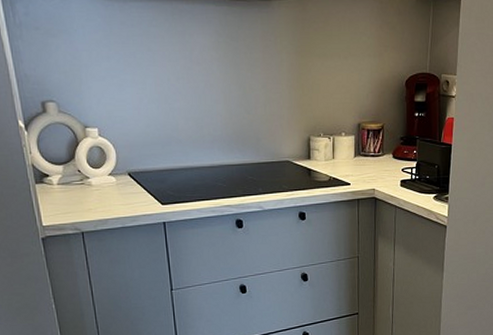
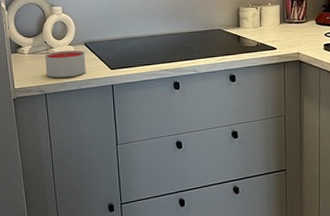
candle: none [79,181,132,214] -> present [45,50,86,78]

